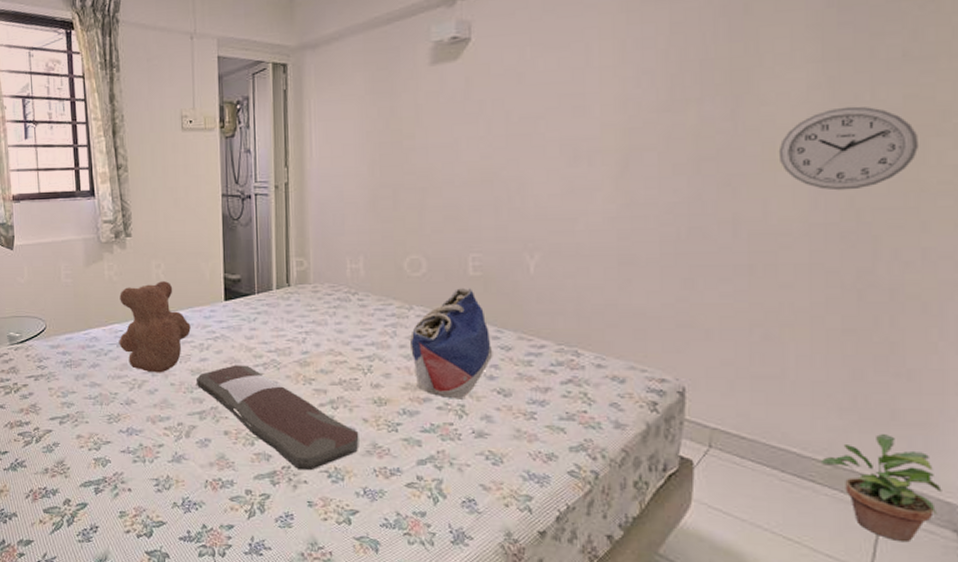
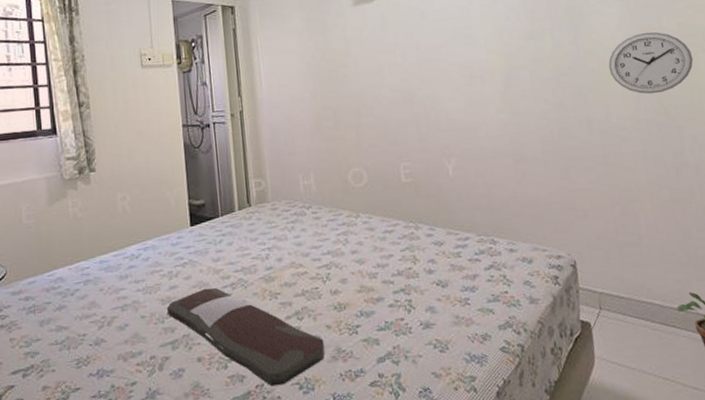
teddy bear: present [119,281,191,373] -> none [85,212,159,308]
tote bag: present [409,287,493,399] -> none [359,193,430,296]

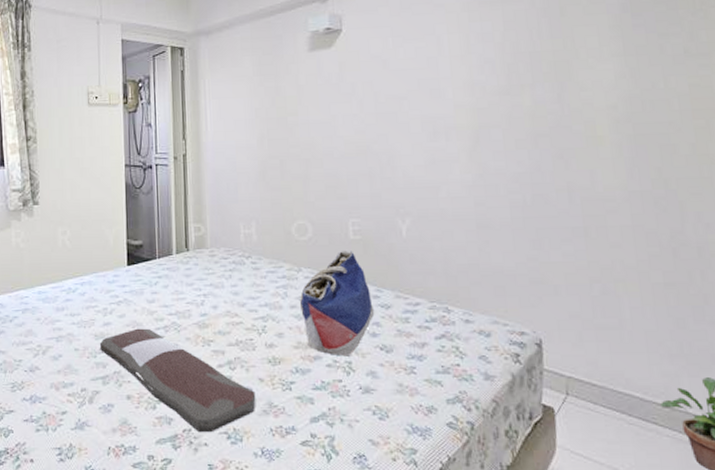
tote bag: none [359,193,430,296] -> present [299,250,375,357]
wall clock: present [608,32,694,94] -> none [598,92,706,163]

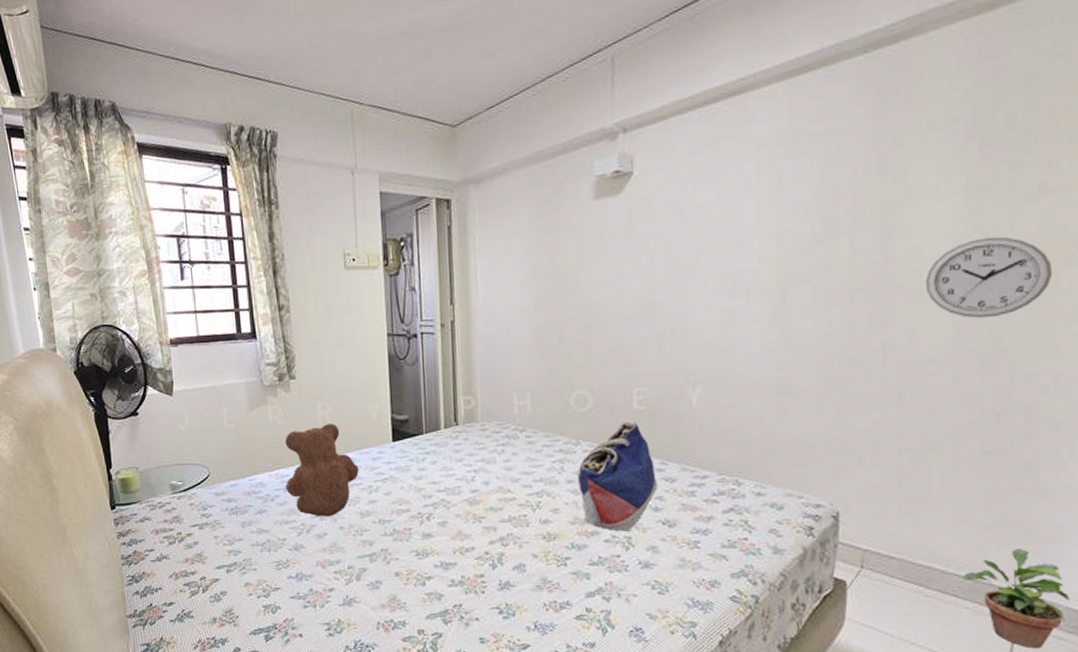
teddy bear: none [24,247,95,339] -> present [285,424,359,517]
serving tray: present [100,328,256,433] -> none [366,505,530,608]
wall clock: none [598,92,706,163] -> present [925,236,1053,319]

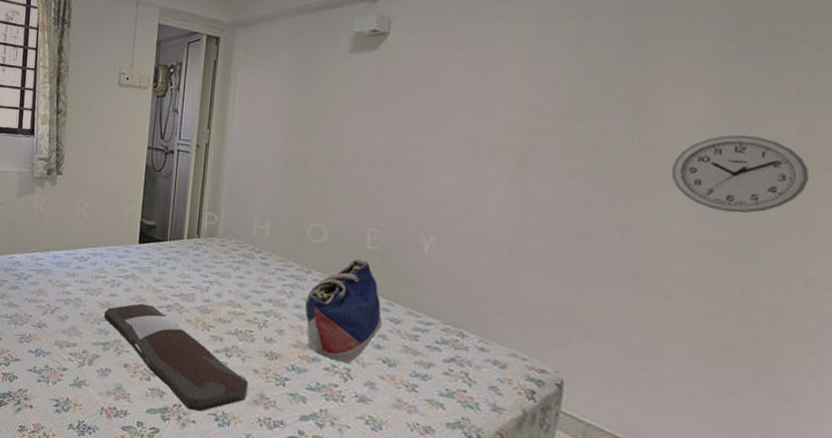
teddy bear: present [285,424,359,517] -> none [38,218,105,303]
serving tray: none [366,505,530,608] -> present [104,303,249,412]

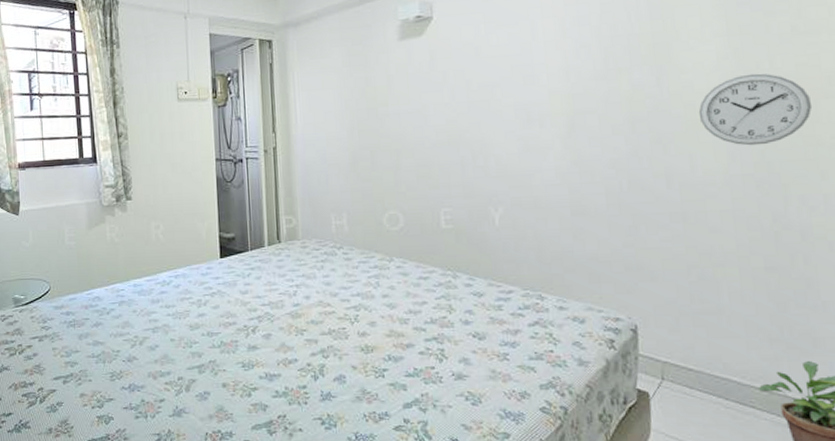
serving tray: present [104,303,249,412] -> none [195,318,350,419]
tote bag: present [304,258,383,364] -> none [391,239,467,344]

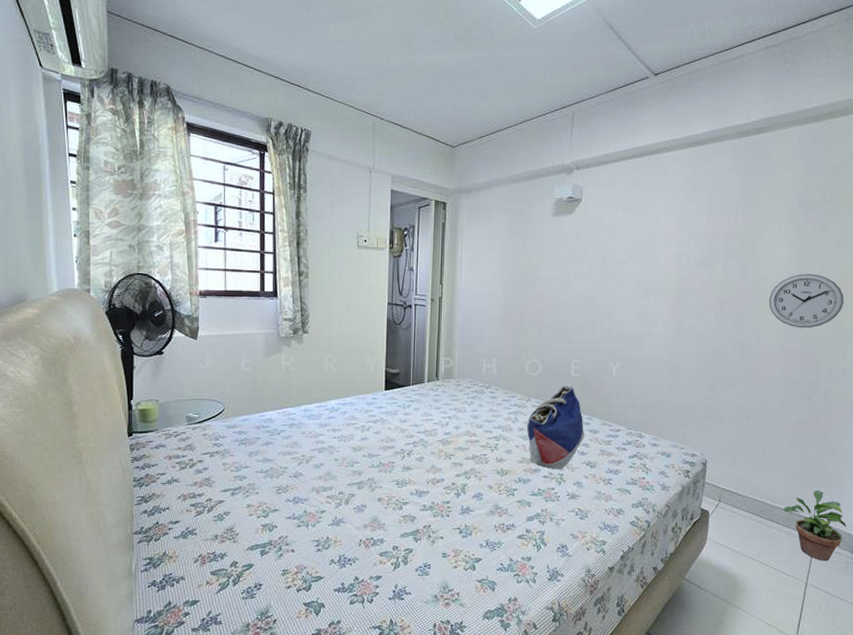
tote bag: none [391,239,467,344] -> present [526,385,585,470]

